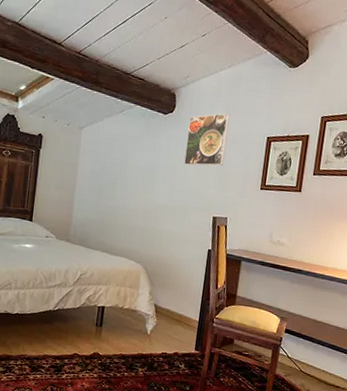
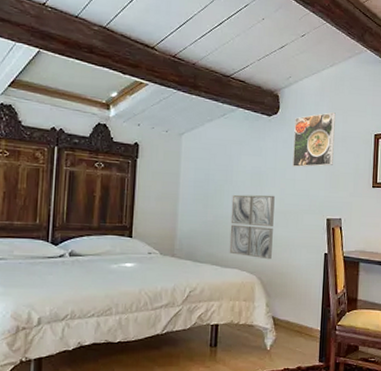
wall art: none [118,188,165,252] -> present [229,194,275,260]

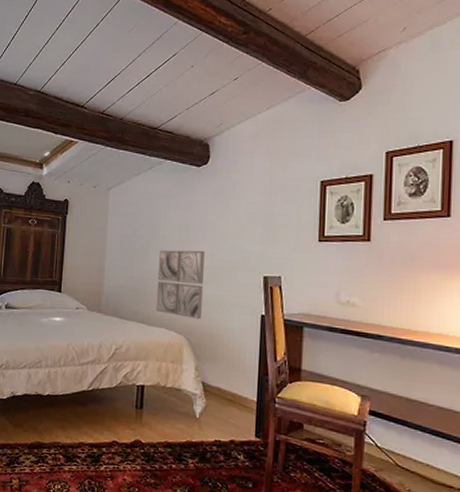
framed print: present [292,112,336,168] -> none [224,159,273,221]

